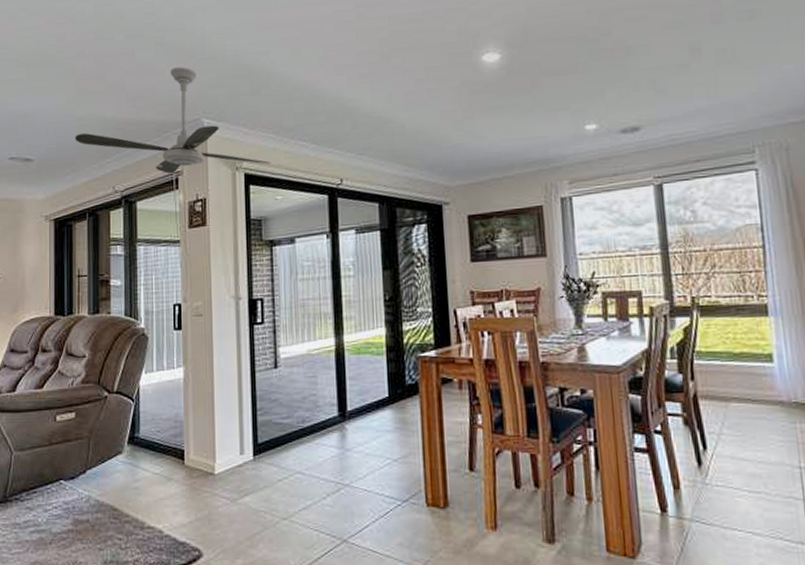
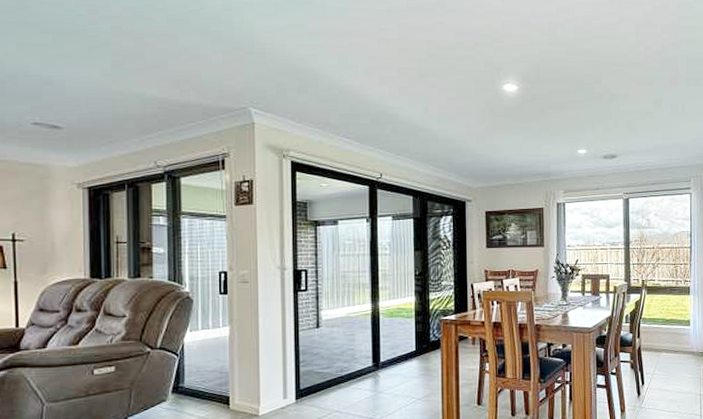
ceiling fan: present [75,67,271,174] -> none [111,57,317,155]

